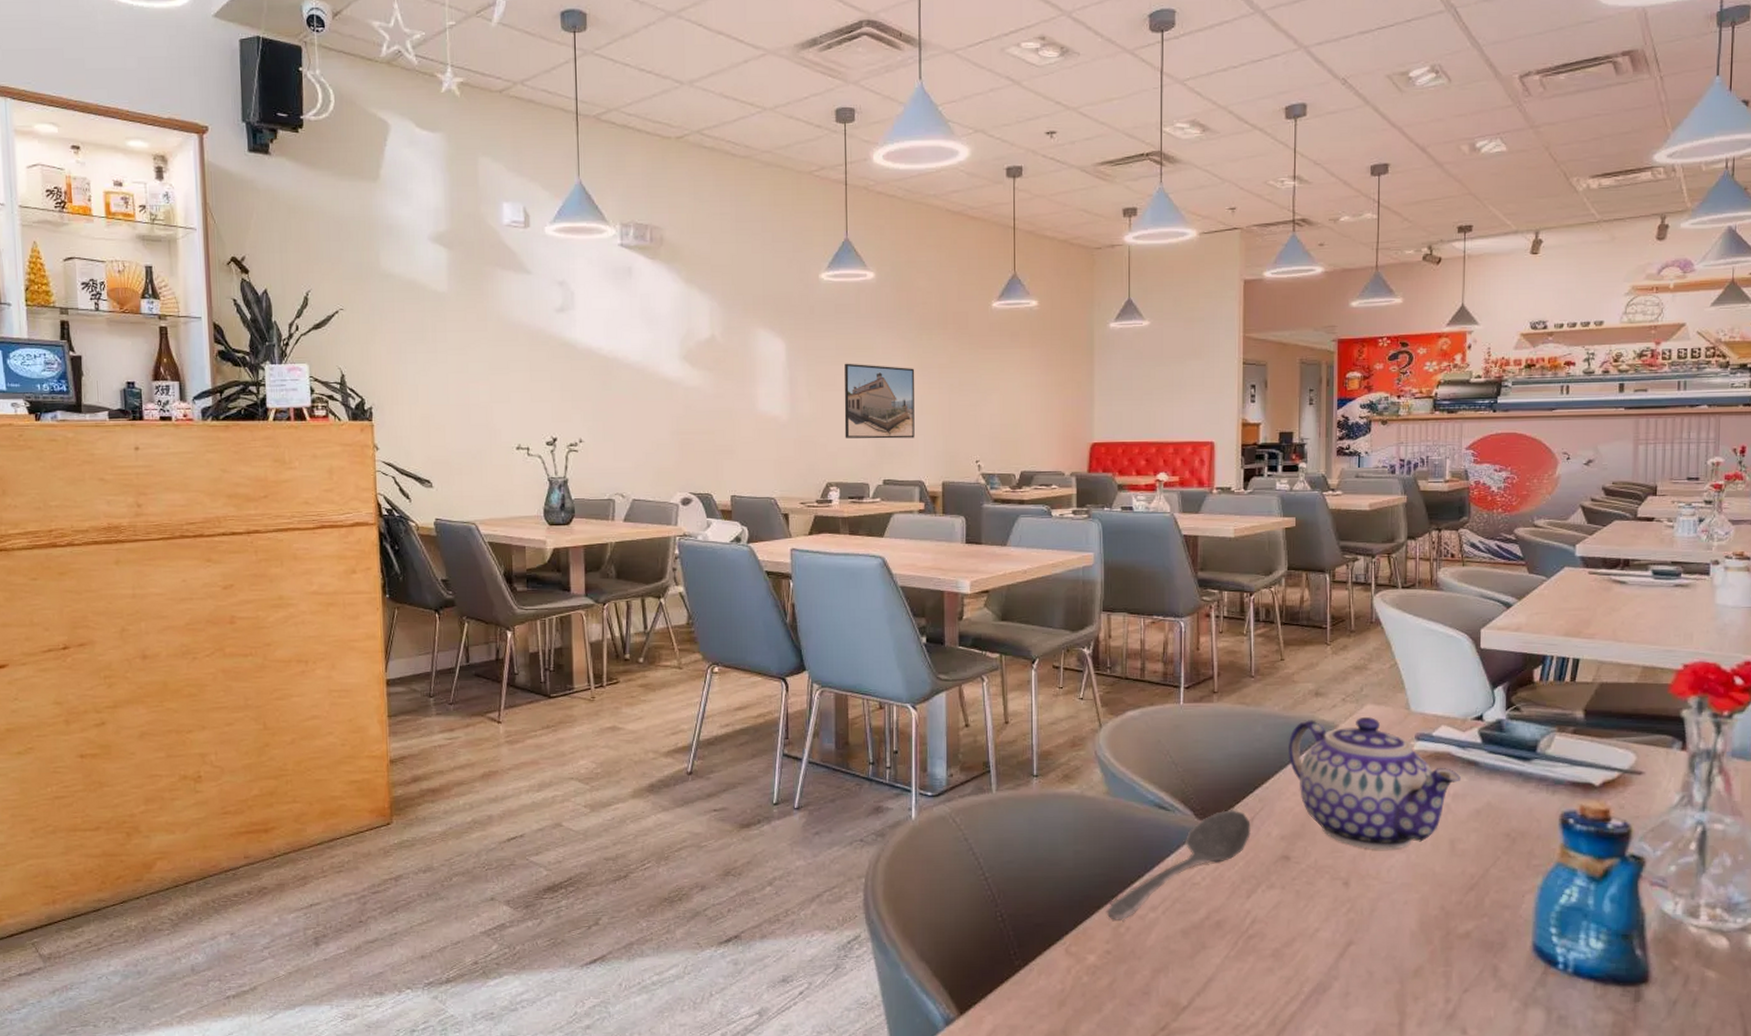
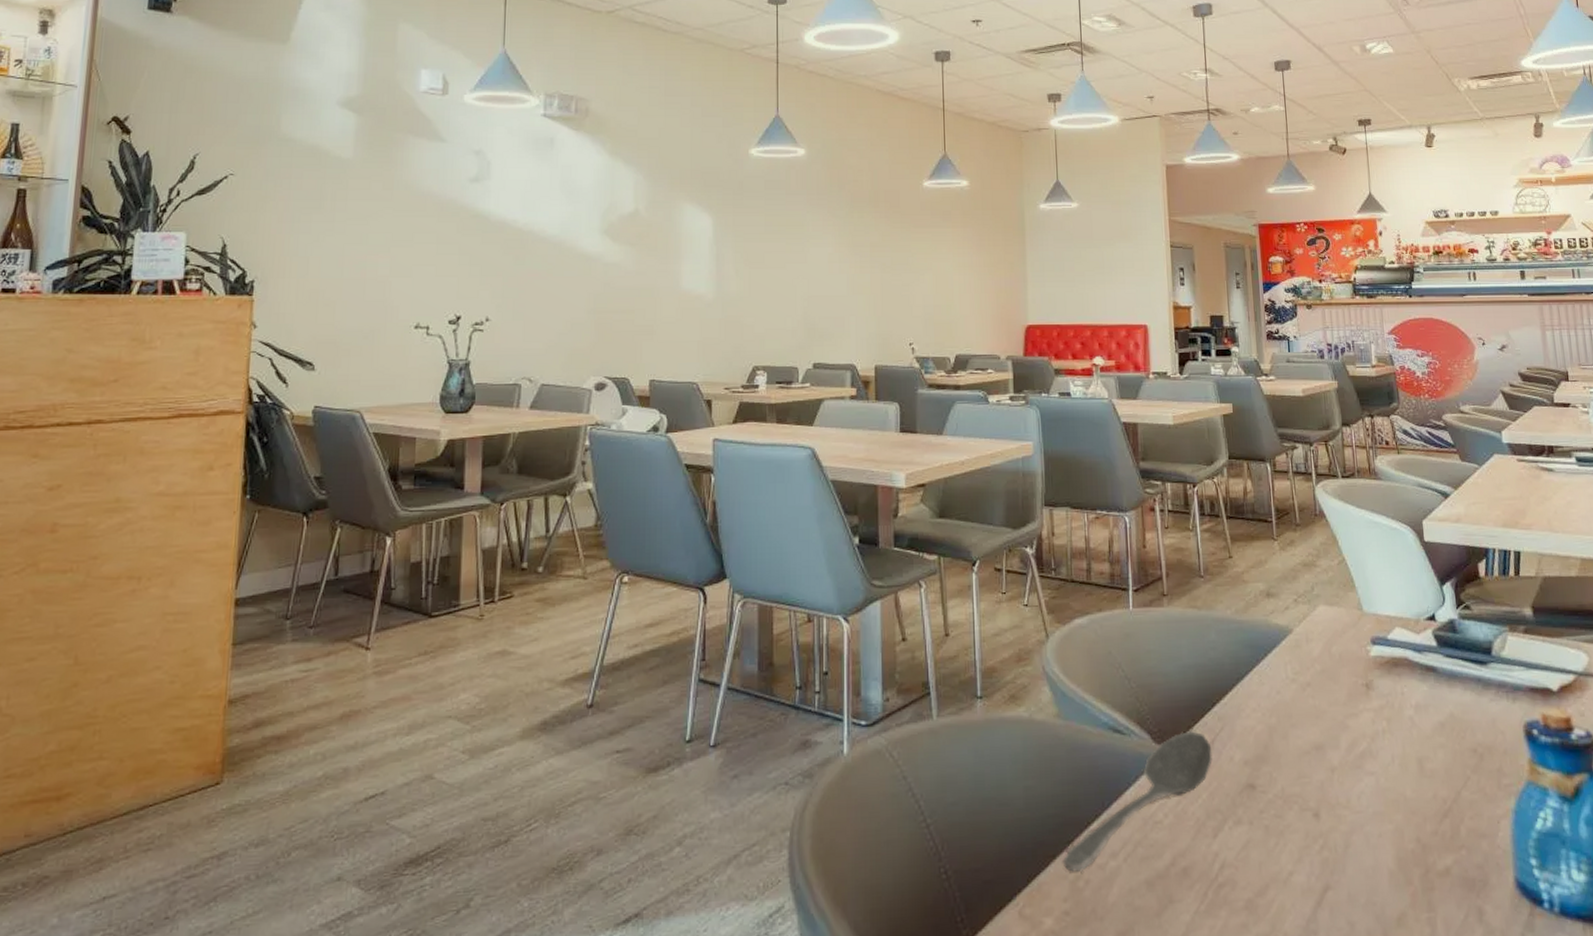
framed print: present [844,363,915,439] -> none [773,240,846,320]
teapot: present [1289,716,1461,850] -> none [1244,618,1421,773]

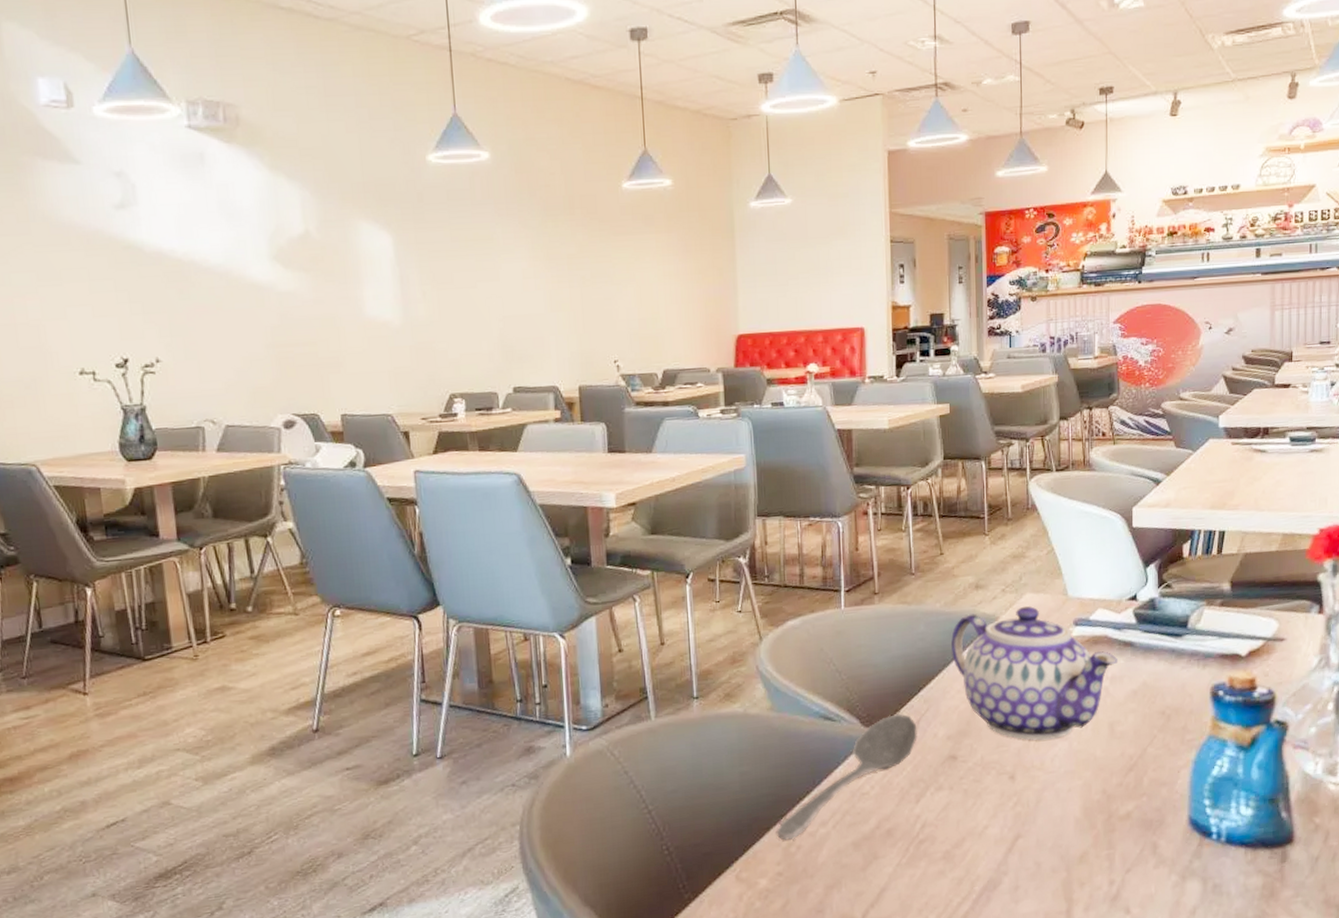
teapot: none [1244,618,1421,773] -> present [951,605,1117,741]

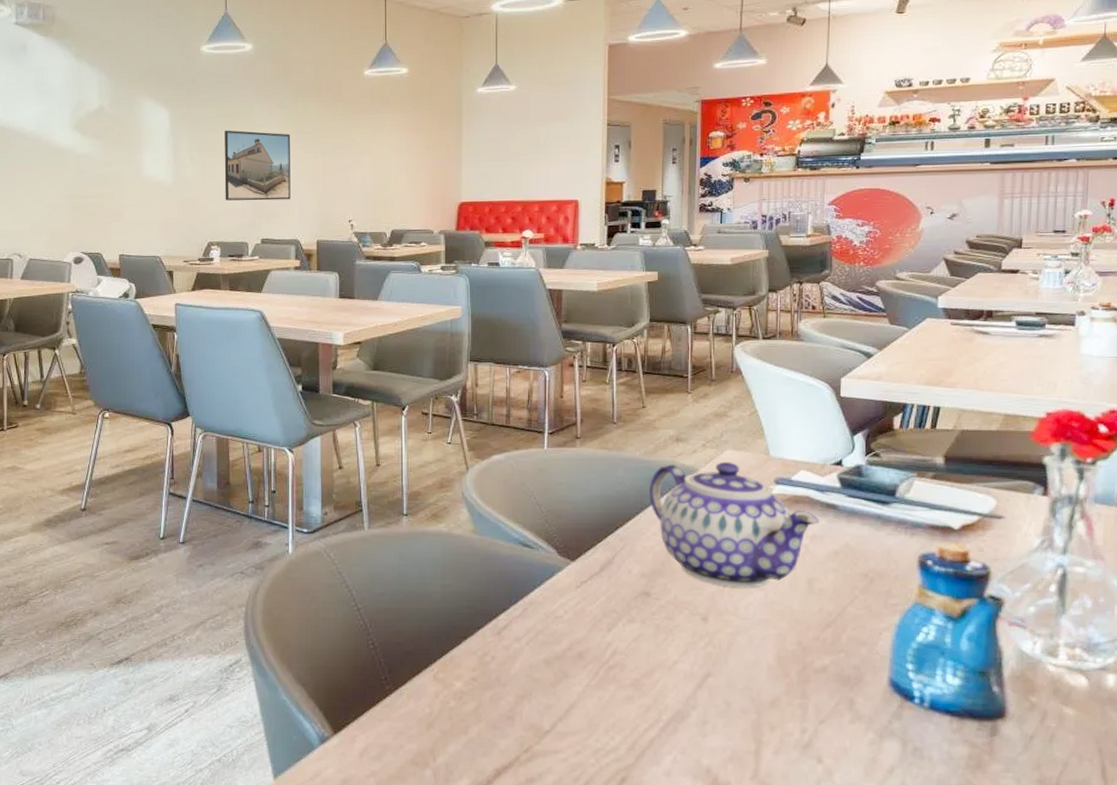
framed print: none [462,257,545,343] -> present [224,130,291,201]
stirrer: present [776,713,917,841] -> none [472,548,612,650]

